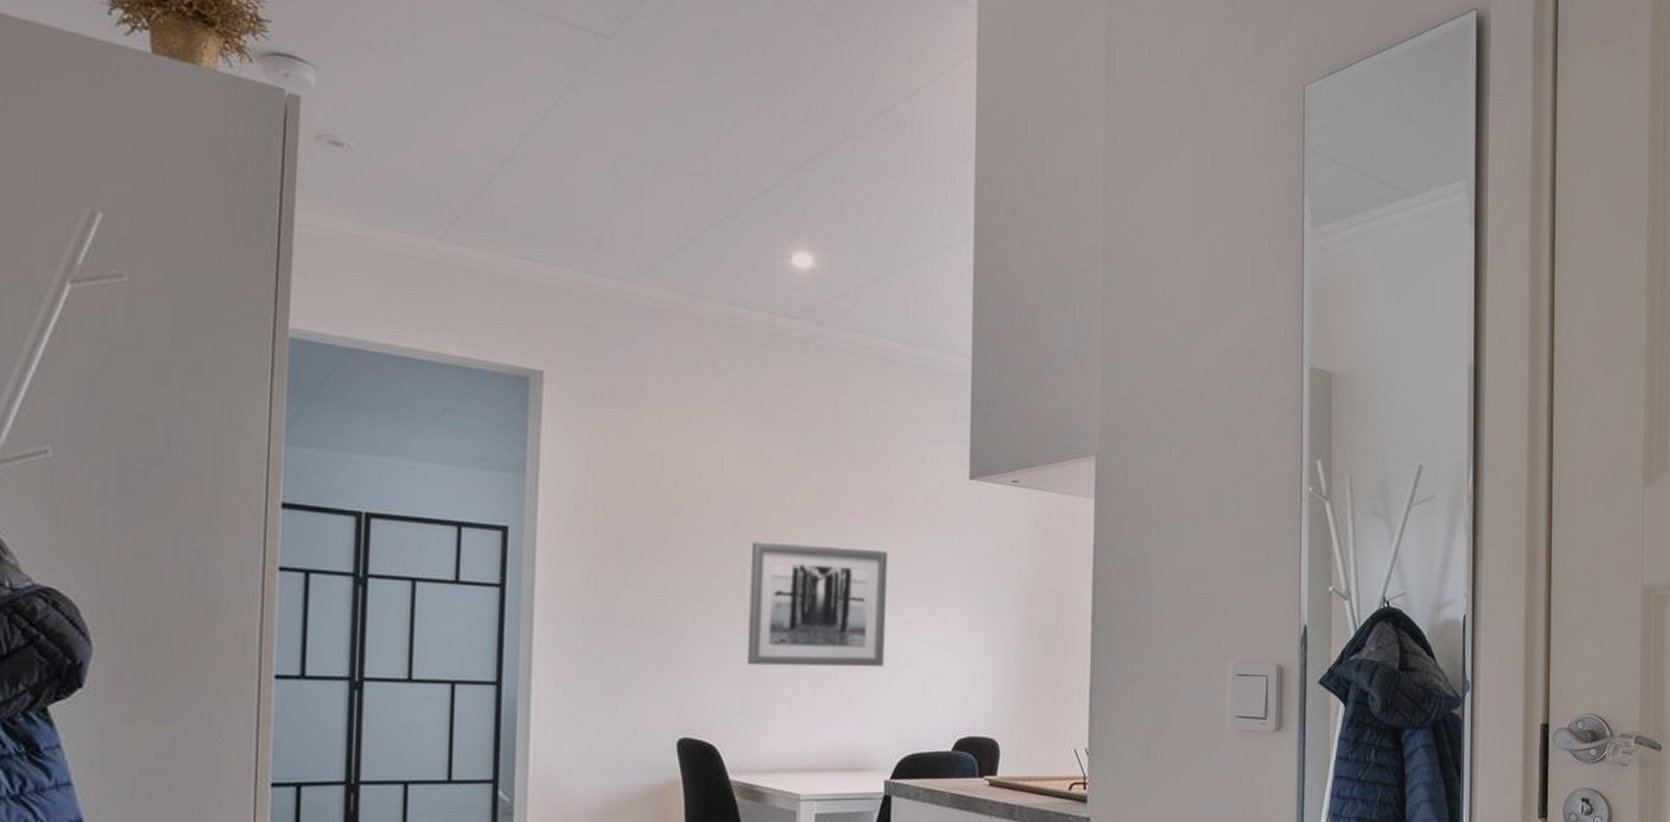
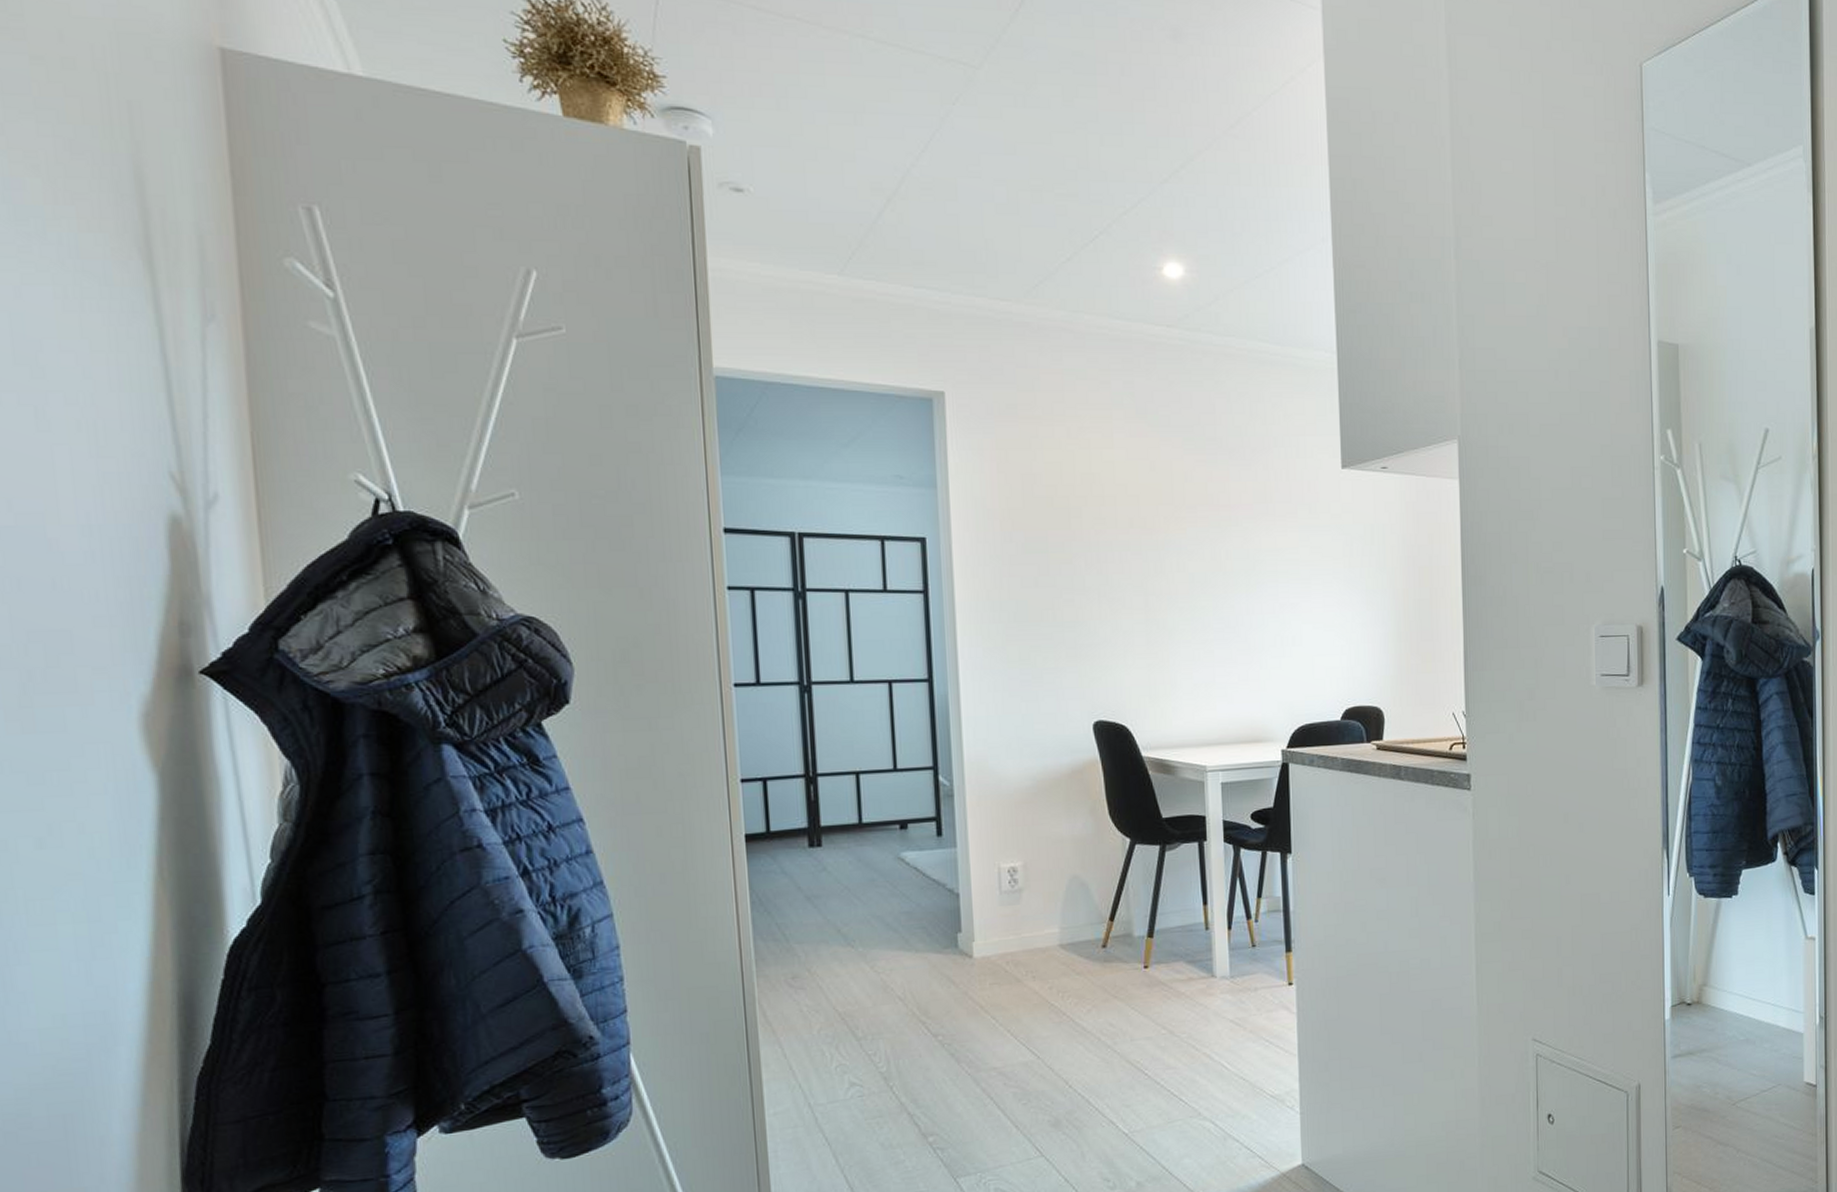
wall art: present [747,542,888,667] -> none [1146,538,1275,652]

